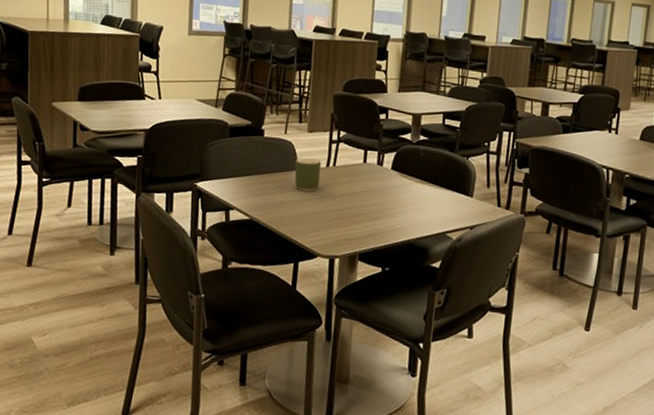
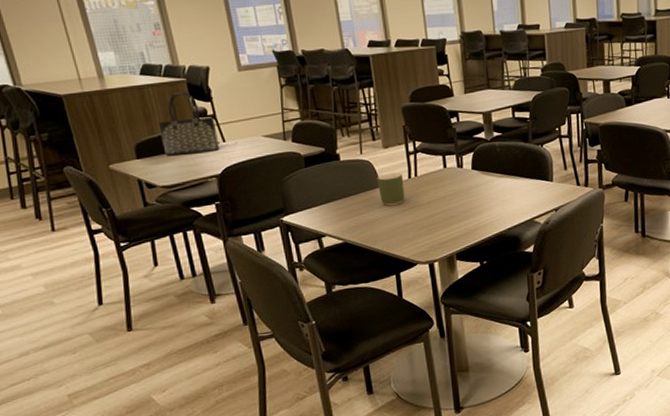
tote bag: none [104,45,157,107] -> present [158,91,220,157]

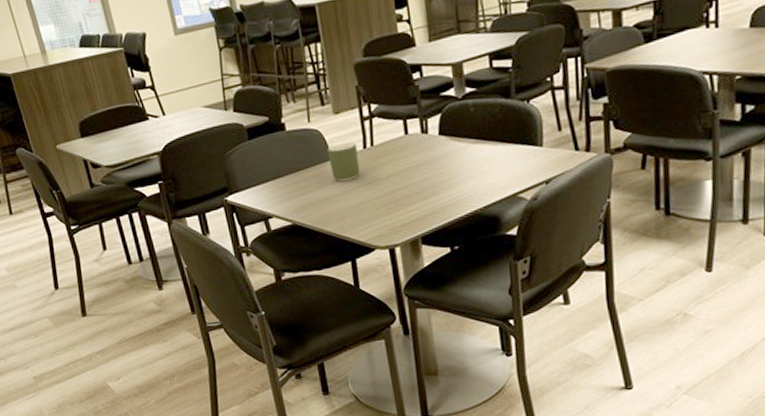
tote bag: present [158,91,220,157] -> none [99,62,160,135]

